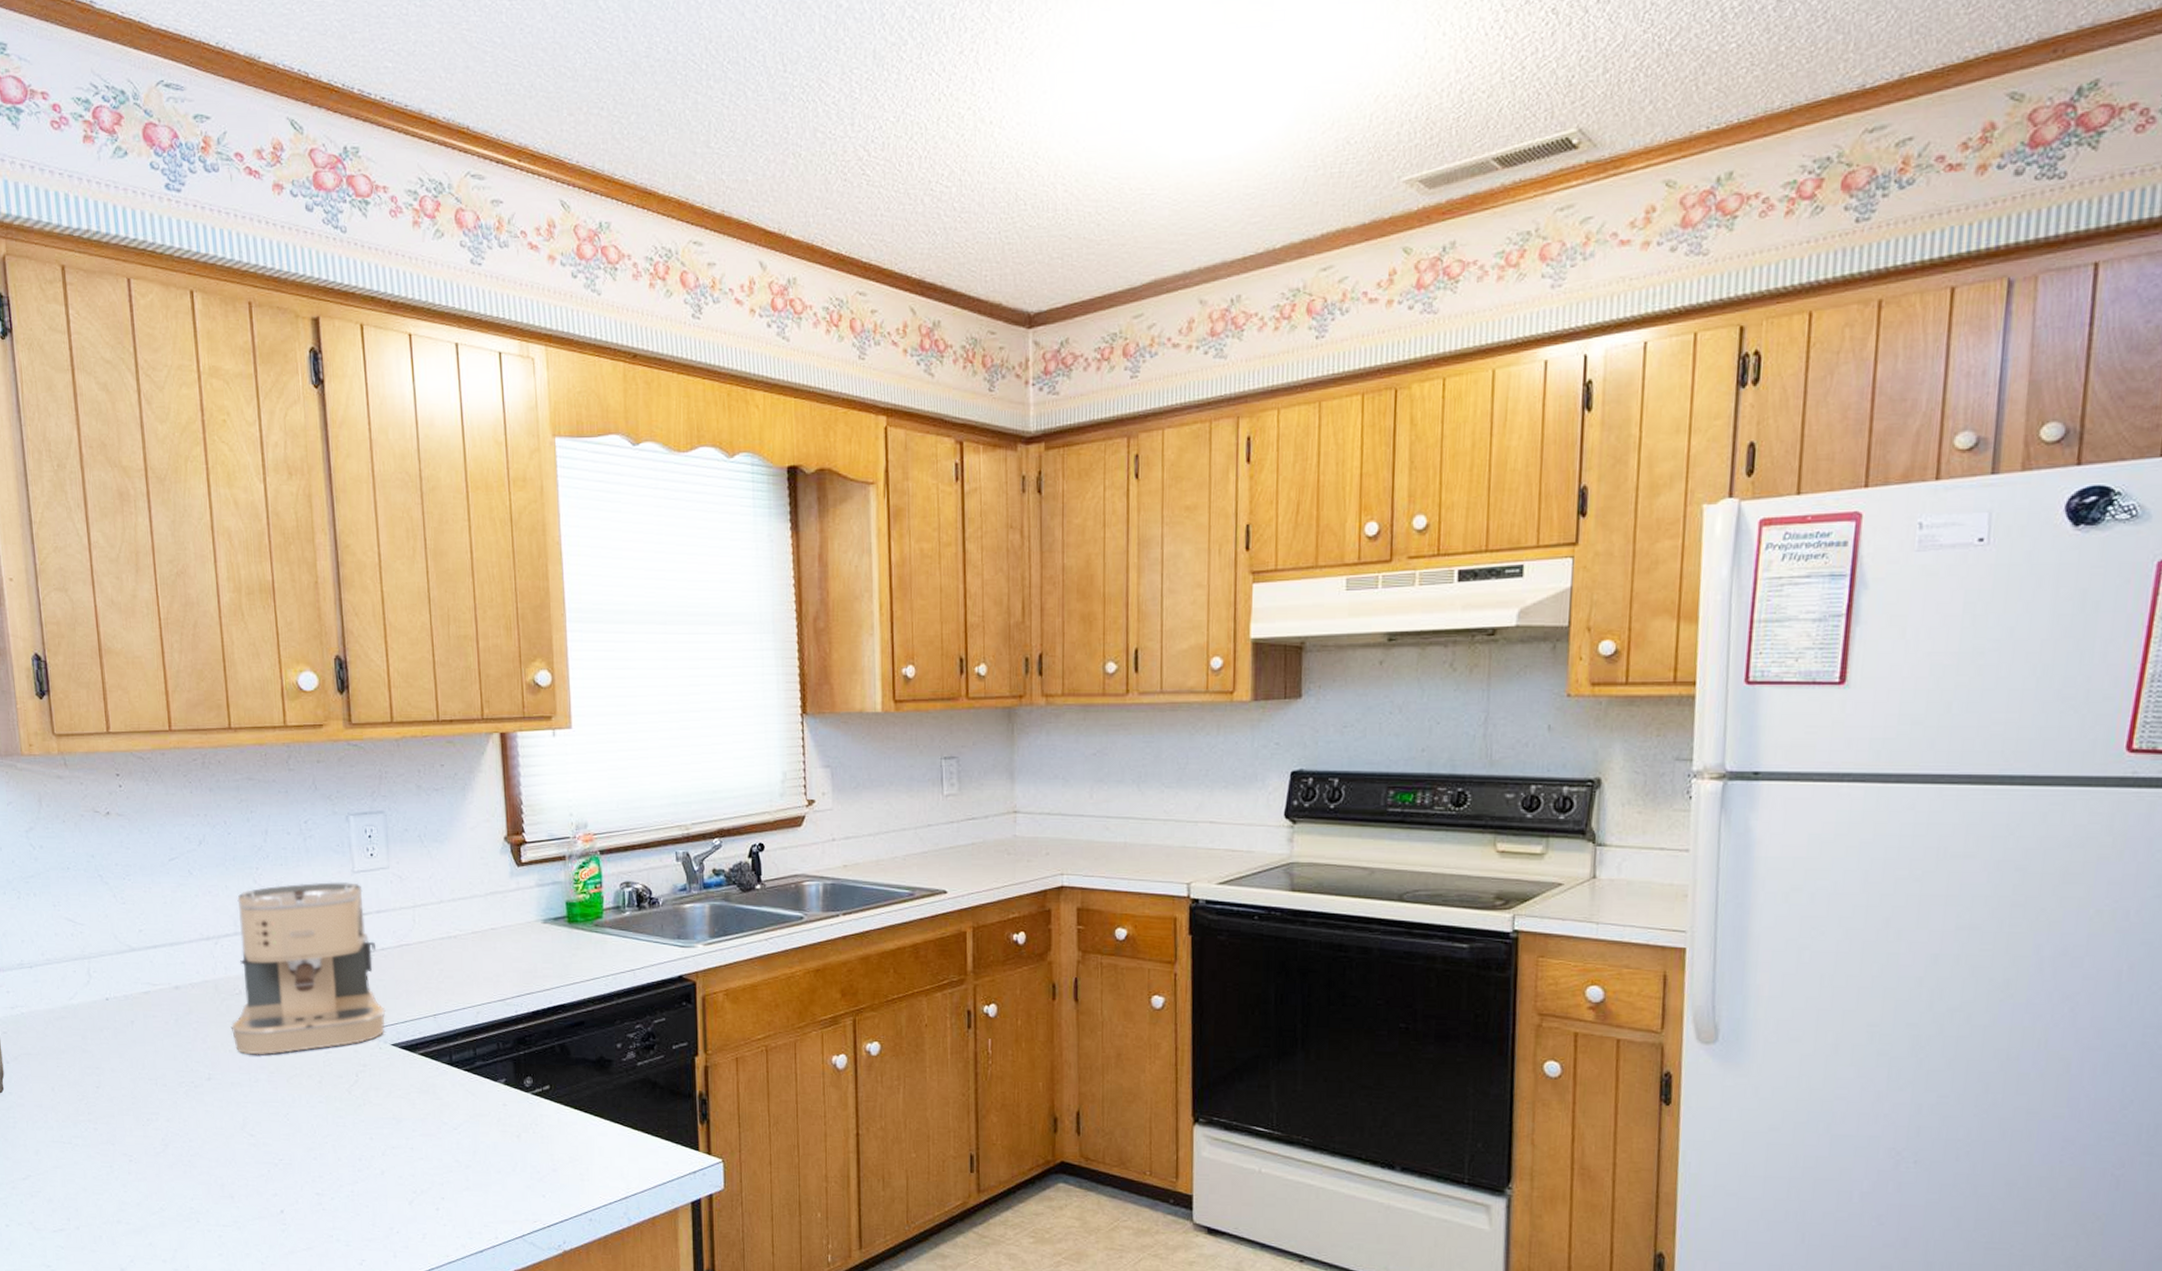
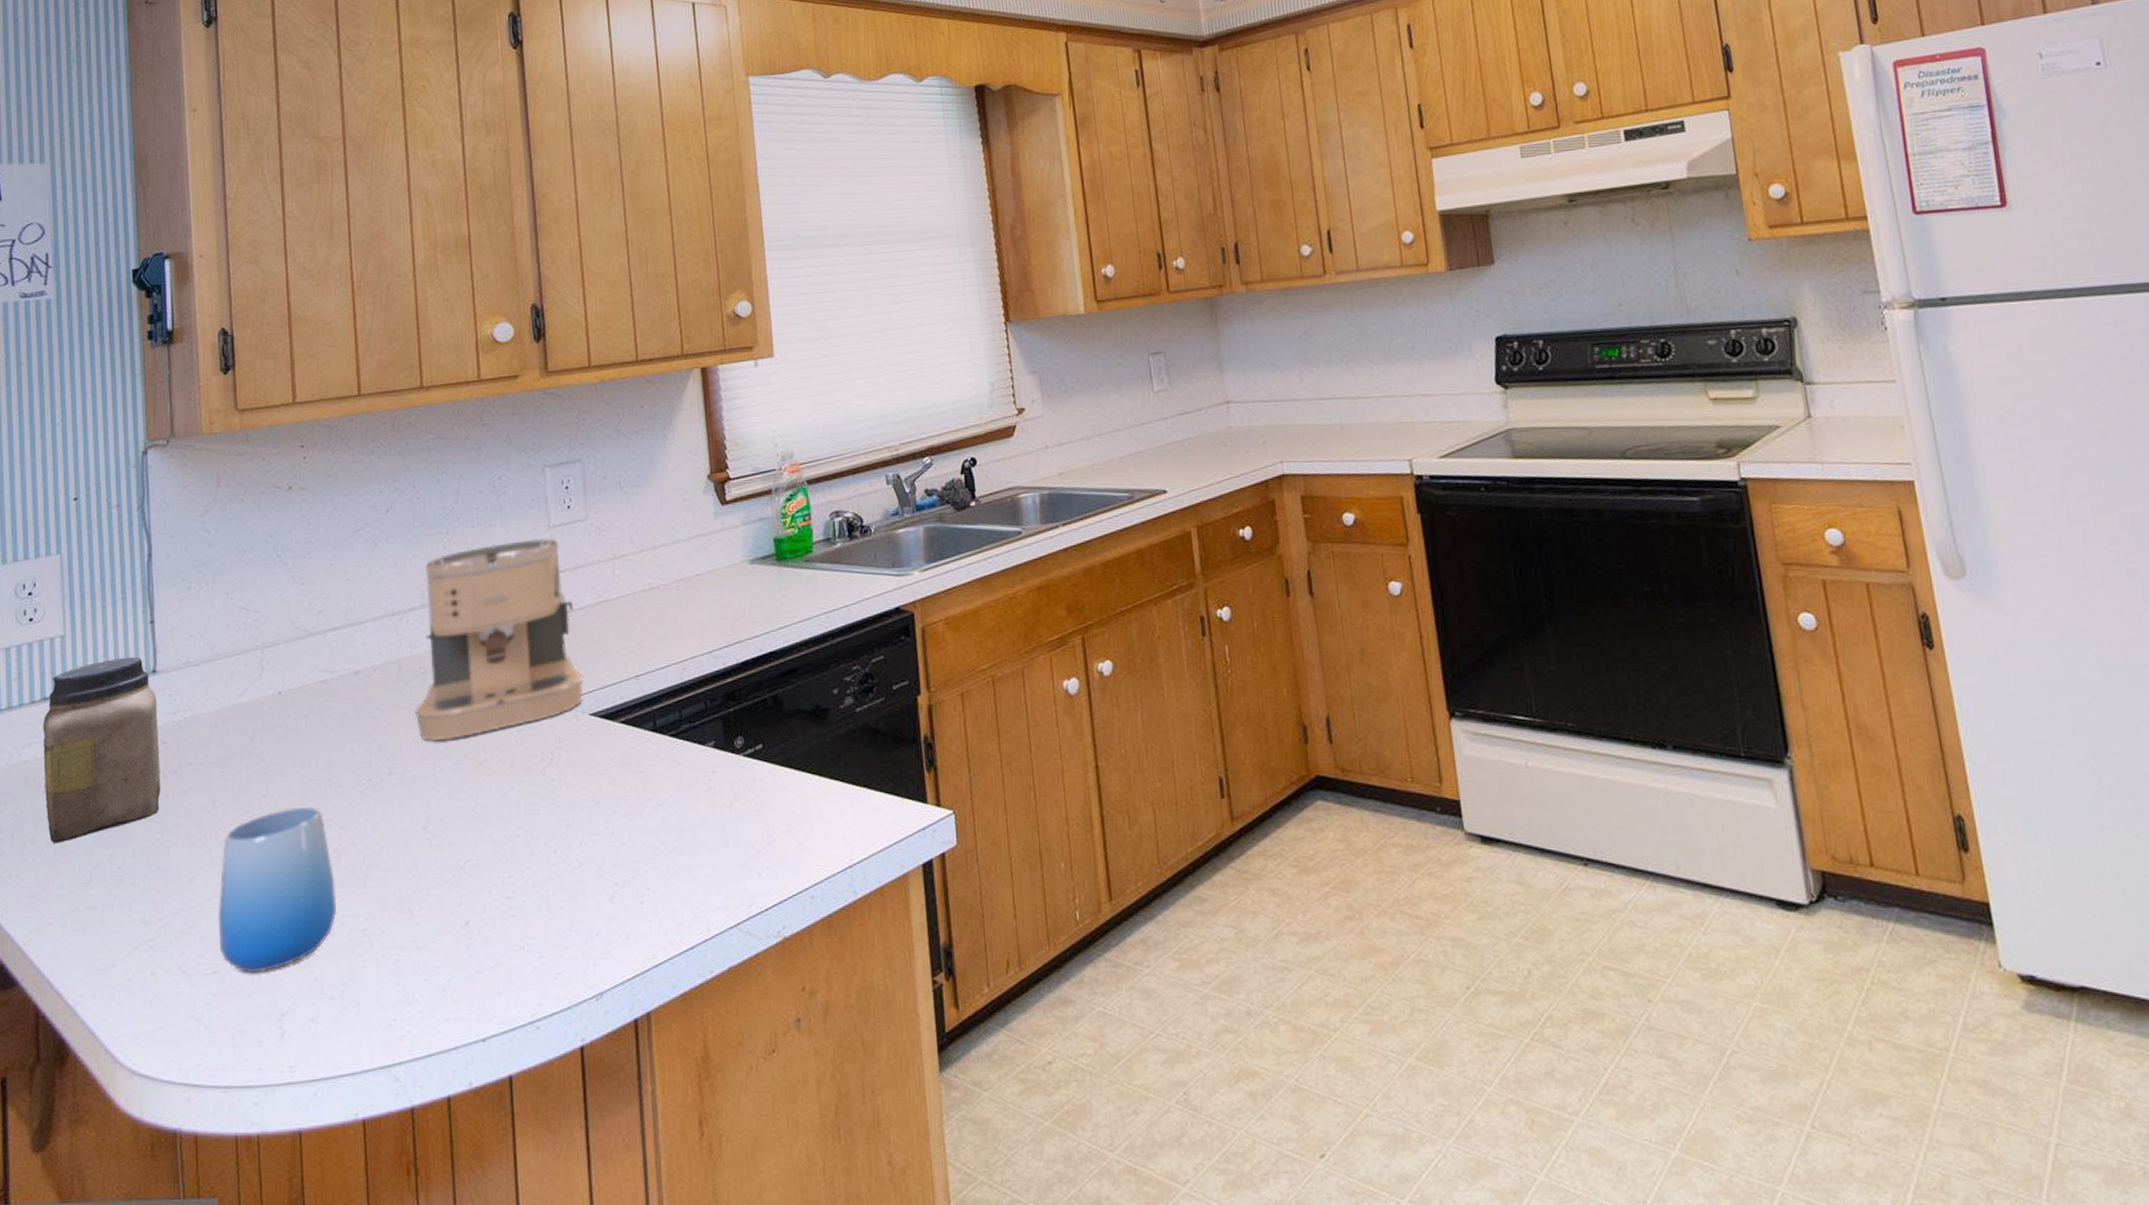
cup: none [61,1099,166,1234] -> present [218,806,337,974]

